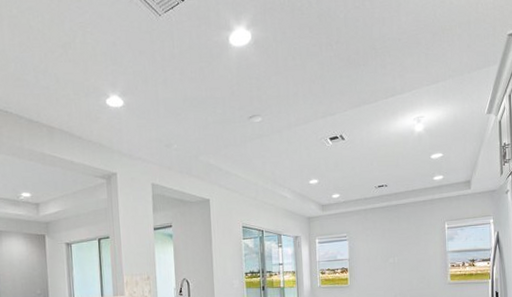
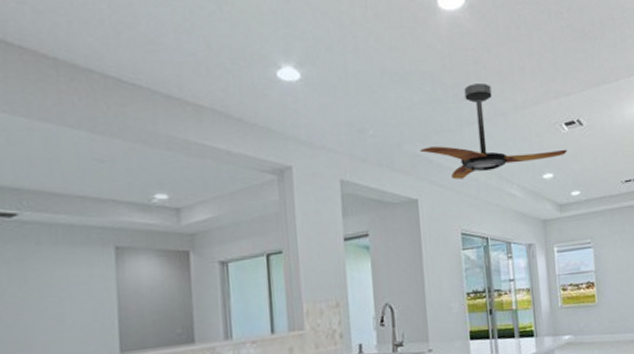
ceiling fan: none [212,106,330,184] -> present [419,84,567,180]

